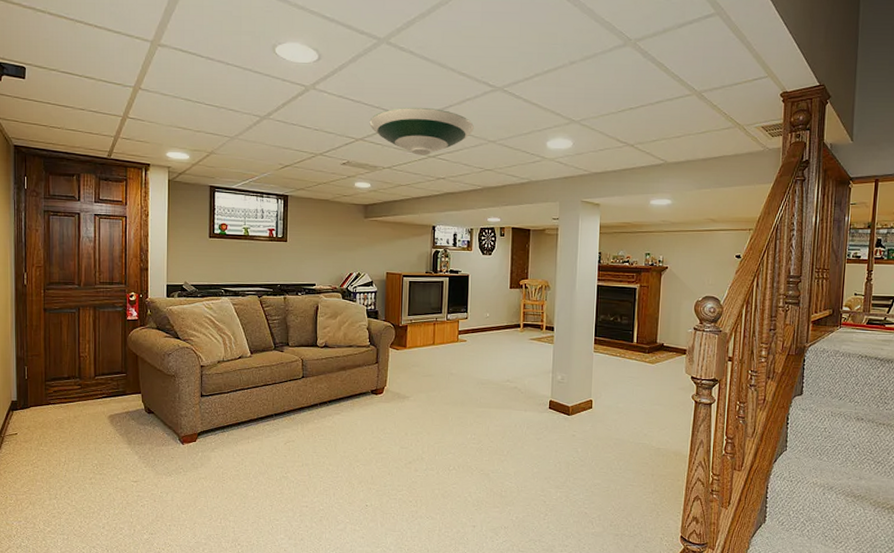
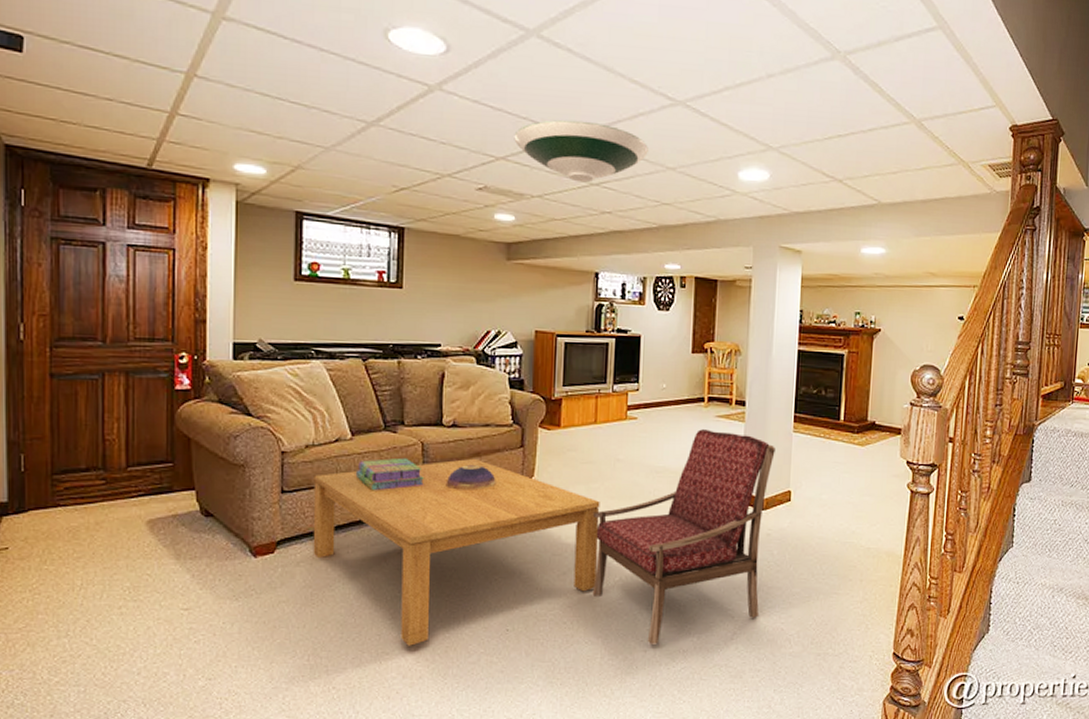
coffee table: none [223,371,438,515] -> present [313,458,600,646]
stack of books: none [253,371,304,396] -> present [355,457,424,491]
decorative bowl: none [320,376,358,397] -> present [445,464,496,490]
armchair: none [432,350,579,521] -> present [592,429,775,644]

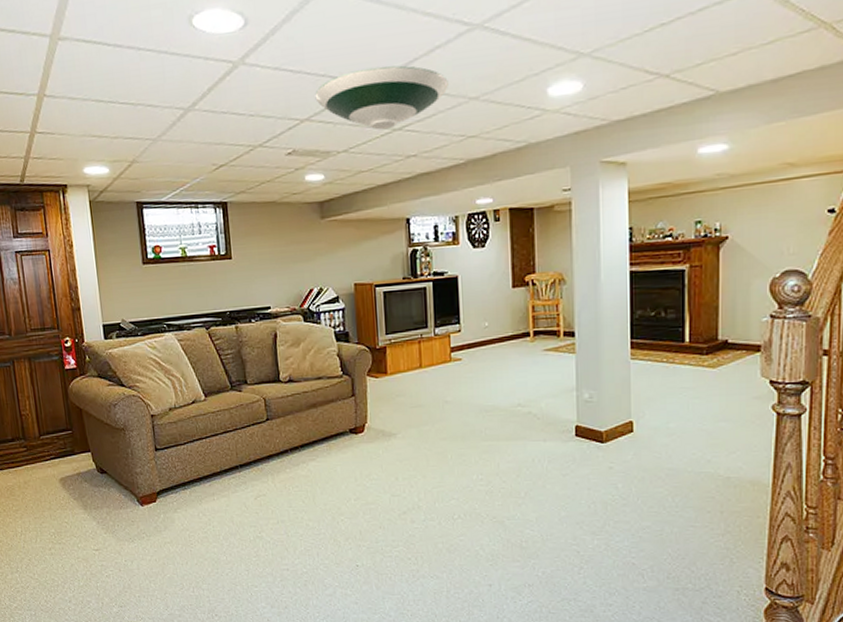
coffee table: present [313,458,600,646] -> none [179,409,436,580]
stack of books: present [355,457,424,491] -> none [211,413,270,445]
decorative bowl: present [445,464,496,490] -> none [288,415,333,440]
armchair: present [592,429,775,644] -> none [426,364,612,579]

